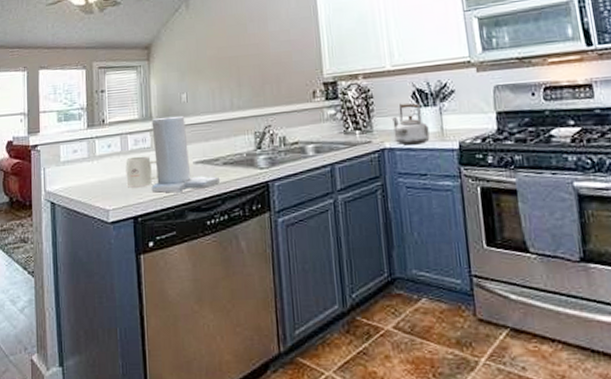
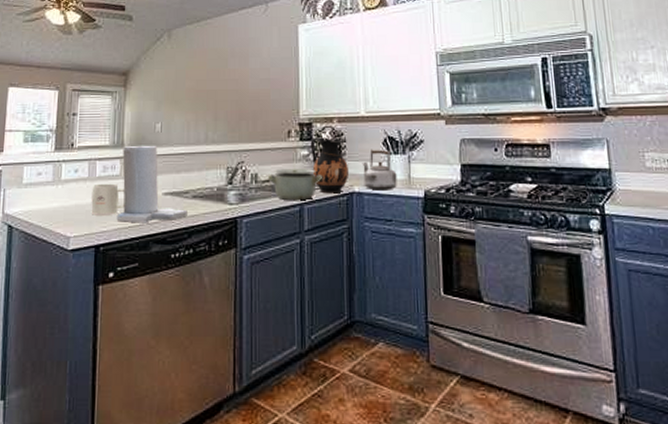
saucepan: none [295,128,351,162] -> present [267,169,322,201]
ceramic jug: none [336,94,379,152] -> present [310,137,350,194]

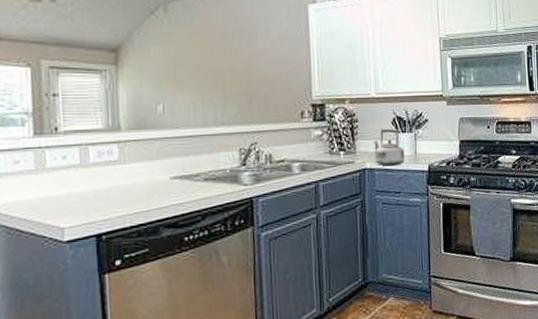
mug: present [91,183,125,217] -> none [86,169,128,205]
paper towel: present [116,145,187,223] -> none [118,128,200,209]
saucepan: present [267,169,322,201] -> none [281,148,336,179]
ceramic jug: present [310,137,350,194] -> none [324,117,362,171]

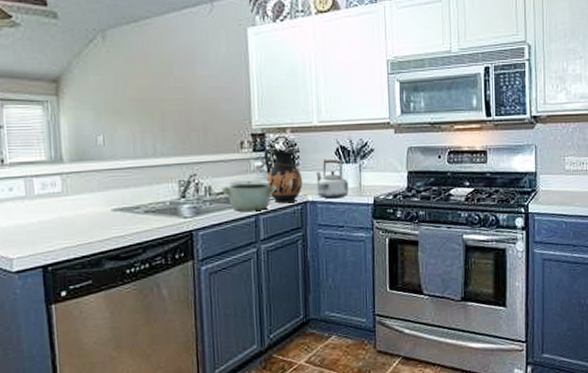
saucepan: none [281,148,336,179] -> present [221,180,277,212]
ceramic jug: none [324,117,362,171] -> present [264,147,303,204]

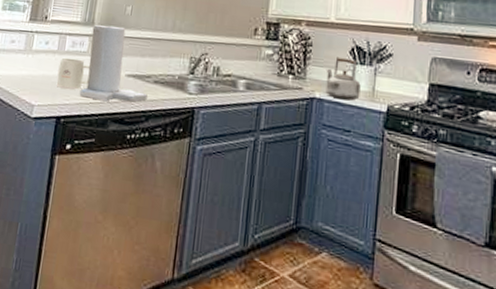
mug: none [31,201,71,236] -> present [56,57,91,90]
paper towel: none [62,159,140,241] -> present [79,25,148,102]
saucepan: present [221,180,277,212] -> none [229,65,284,99]
ceramic jug: present [264,147,303,204] -> none [274,38,313,97]

